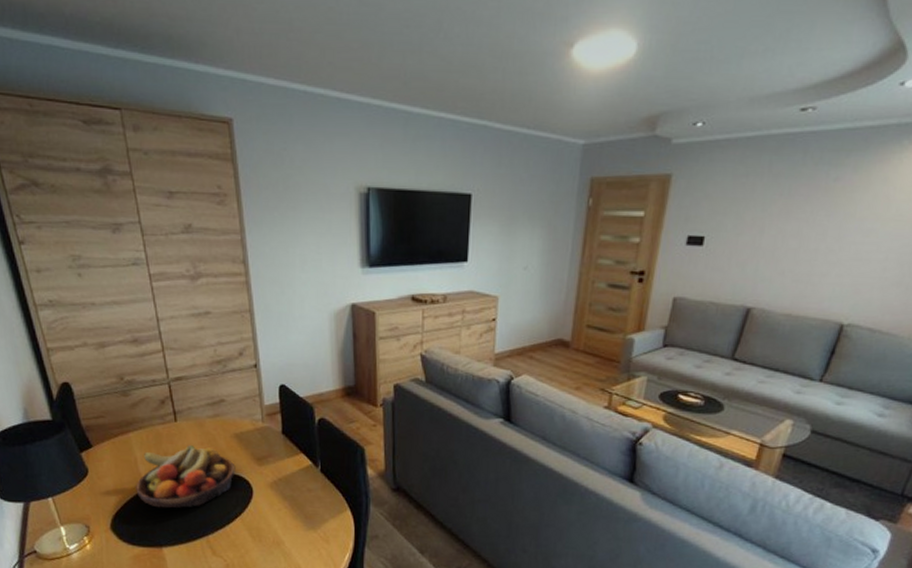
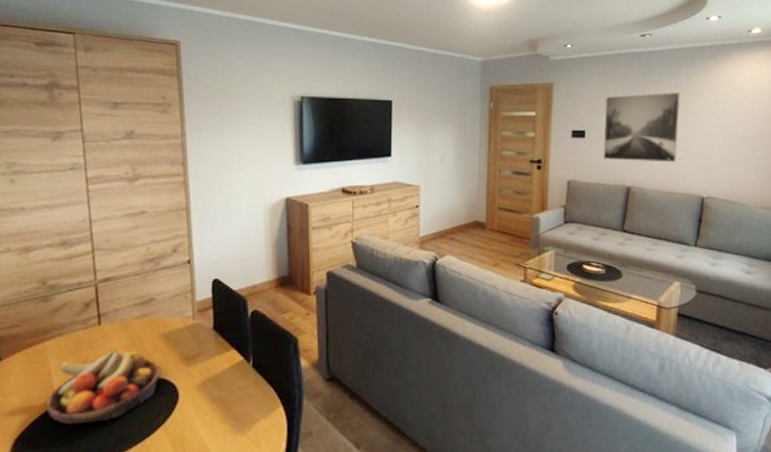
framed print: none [722,188,841,280] -> present [603,92,681,163]

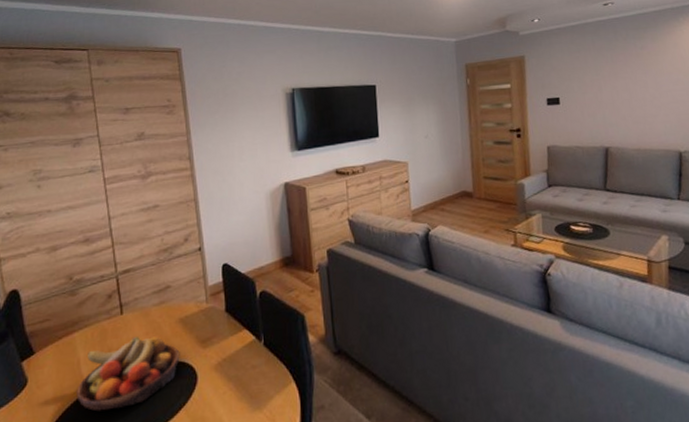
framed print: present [603,92,681,163] -> none [575,54,651,123]

